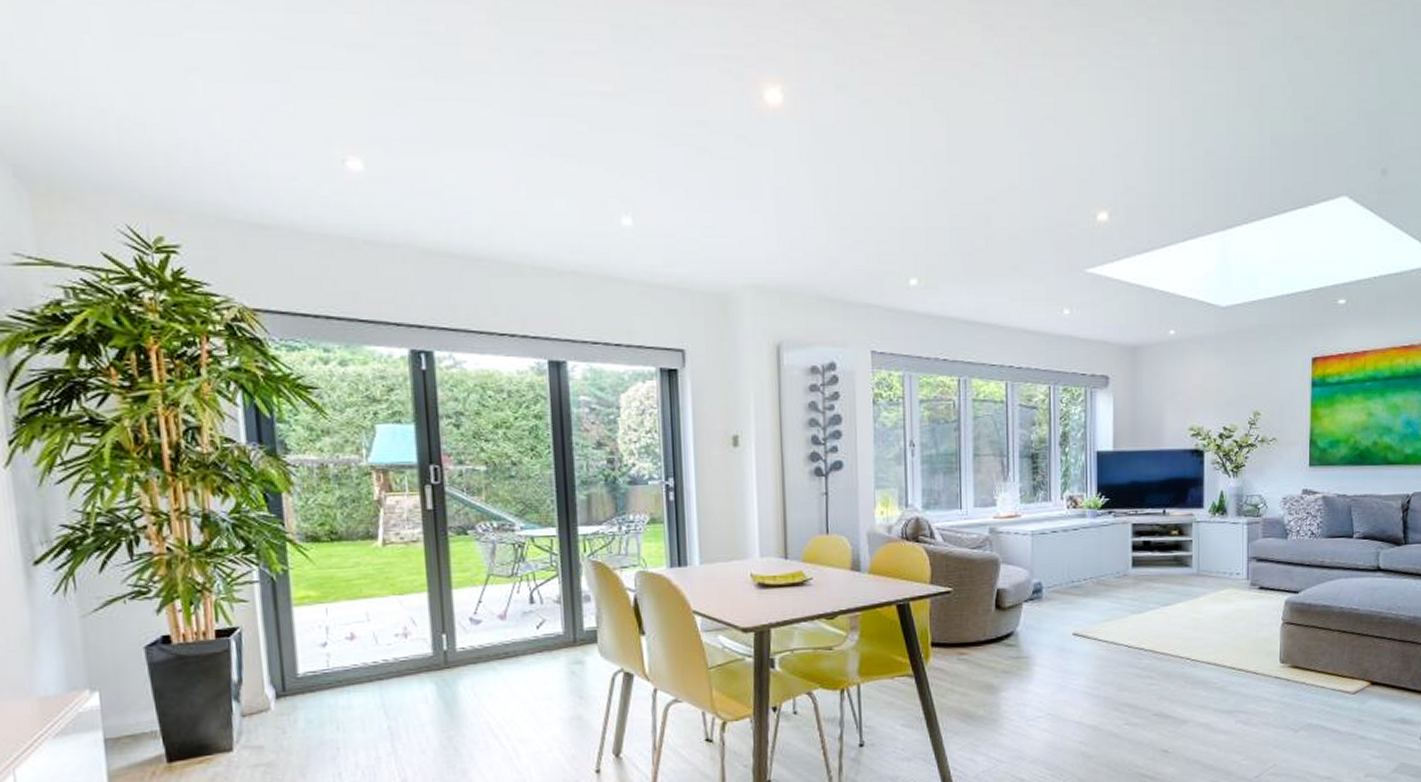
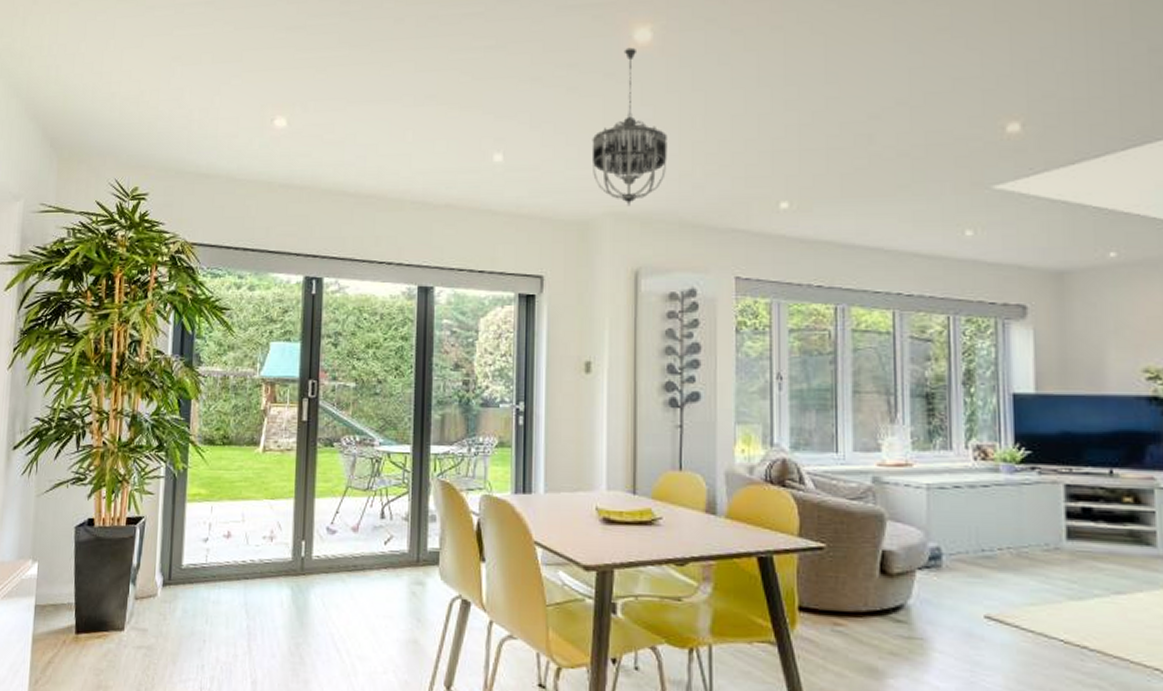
chandelier: none [726,108,804,279] -> present [591,47,667,207]

